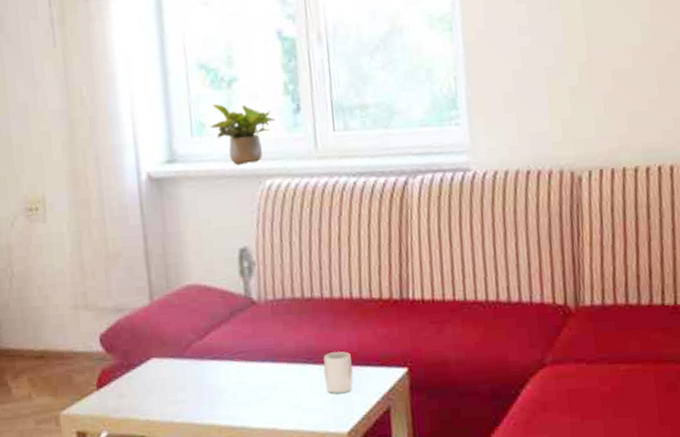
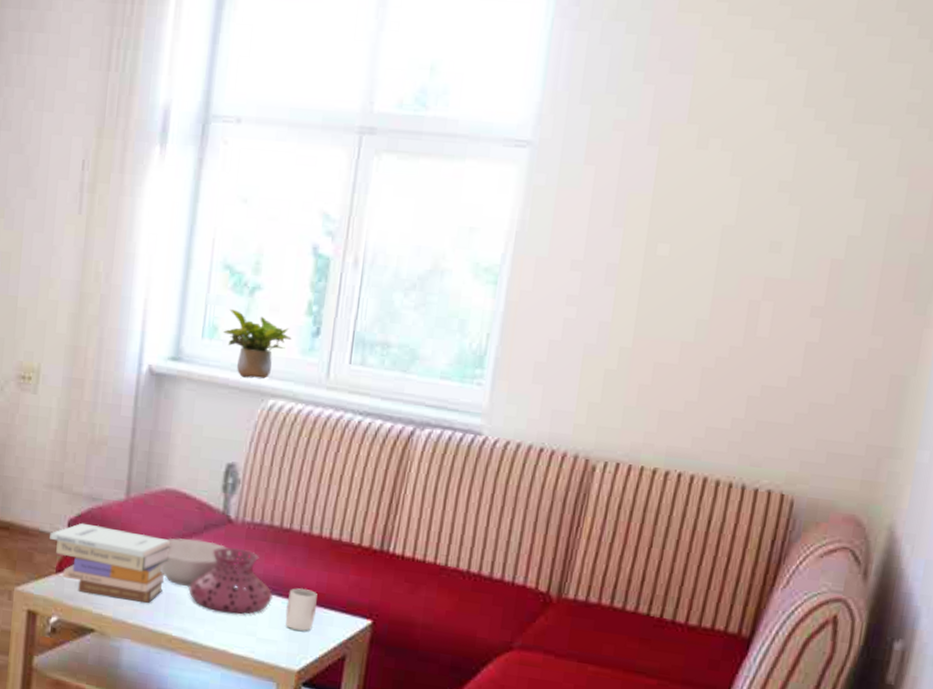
books: none [84,333,203,403] -> present [50,522,171,603]
bowl: none [195,326,265,375] -> present [159,538,234,587]
vase: none [227,327,309,393] -> present [188,547,273,614]

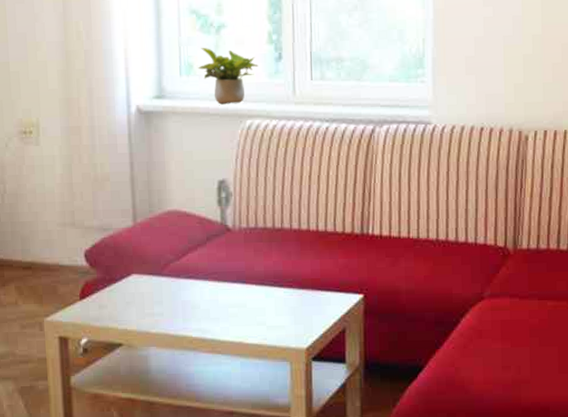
books: present [50,522,171,603] -> none [70,252,180,313]
bowl: present [159,538,234,587] -> none [172,250,237,293]
vase: present [188,547,273,614] -> none [201,252,275,310]
mug: present [285,588,318,631] -> none [288,277,314,314]

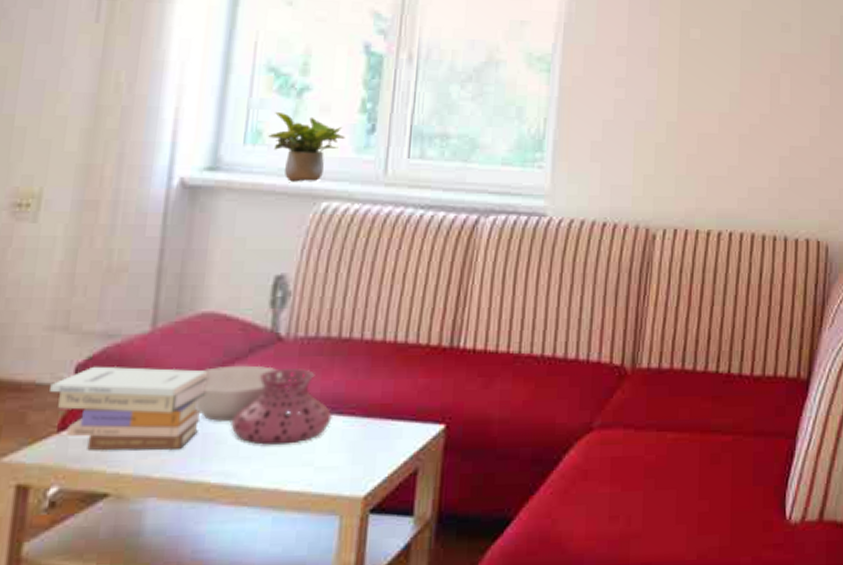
books: none [70,252,180,313] -> present [50,366,209,451]
bowl: none [172,250,237,293] -> present [194,365,285,422]
vase: none [201,252,275,310] -> present [230,369,332,445]

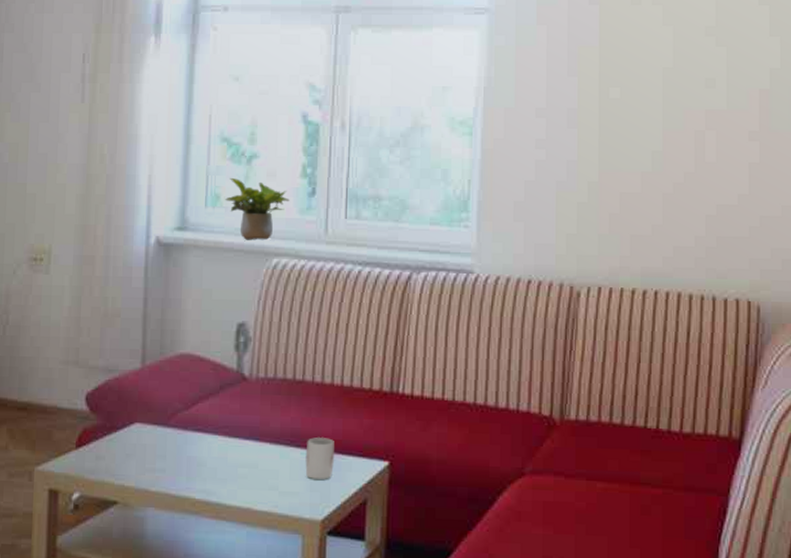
books: present [50,366,209,451] -> none [68,395,188,469]
bowl: present [194,365,285,422] -> none [179,400,251,449]
vase: present [230,369,332,445] -> none [209,405,291,470]
mug: none [347,402,383,450] -> present [305,437,334,479]

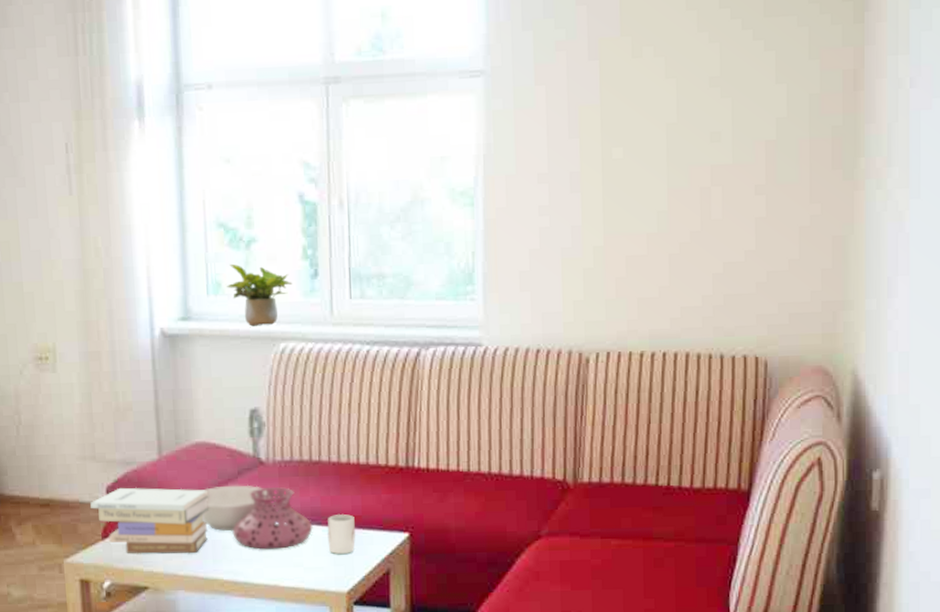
books: none [68,395,188,469] -> present [90,487,210,554]
bowl: none [179,400,251,449] -> present [201,485,271,532]
vase: none [209,405,291,470] -> present [232,487,313,550]

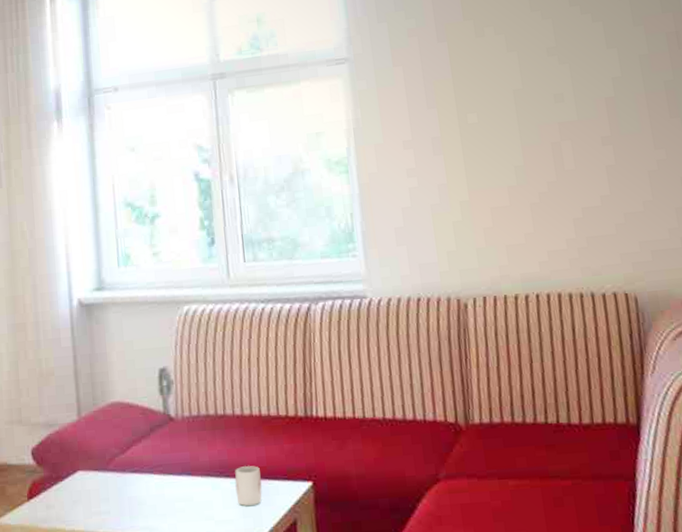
books: present [90,487,210,554] -> none [17,447,125,514]
bowl: present [201,485,271,532] -> none [118,441,181,488]
potted plant: present [227,263,293,327] -> none [135,237,193,293]
vase: present [232,487,313,550] -> none [146,442,222,505]

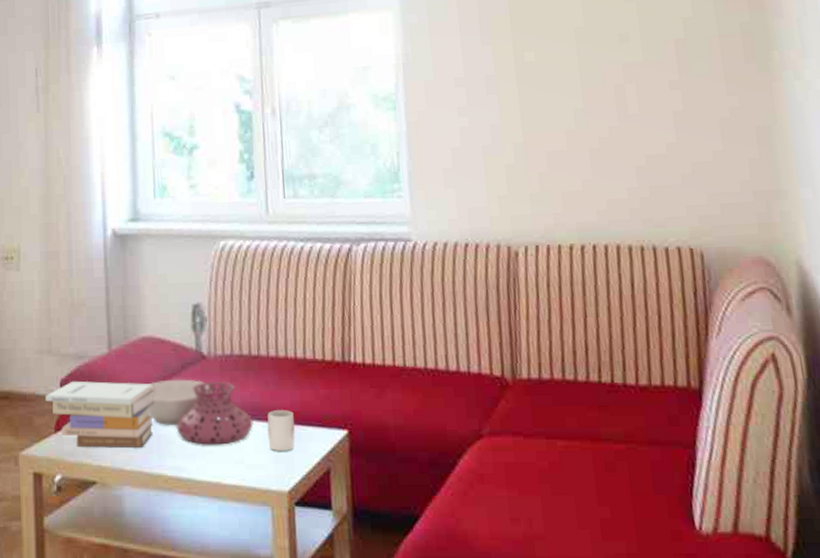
books: none [17,447,125,514] -> present [45,381,155,449]
bowl: none [118,441,181,488] -> present [147,379,212,426]
vase: none [146,442,222,505] -> present [176,382,253,445]

